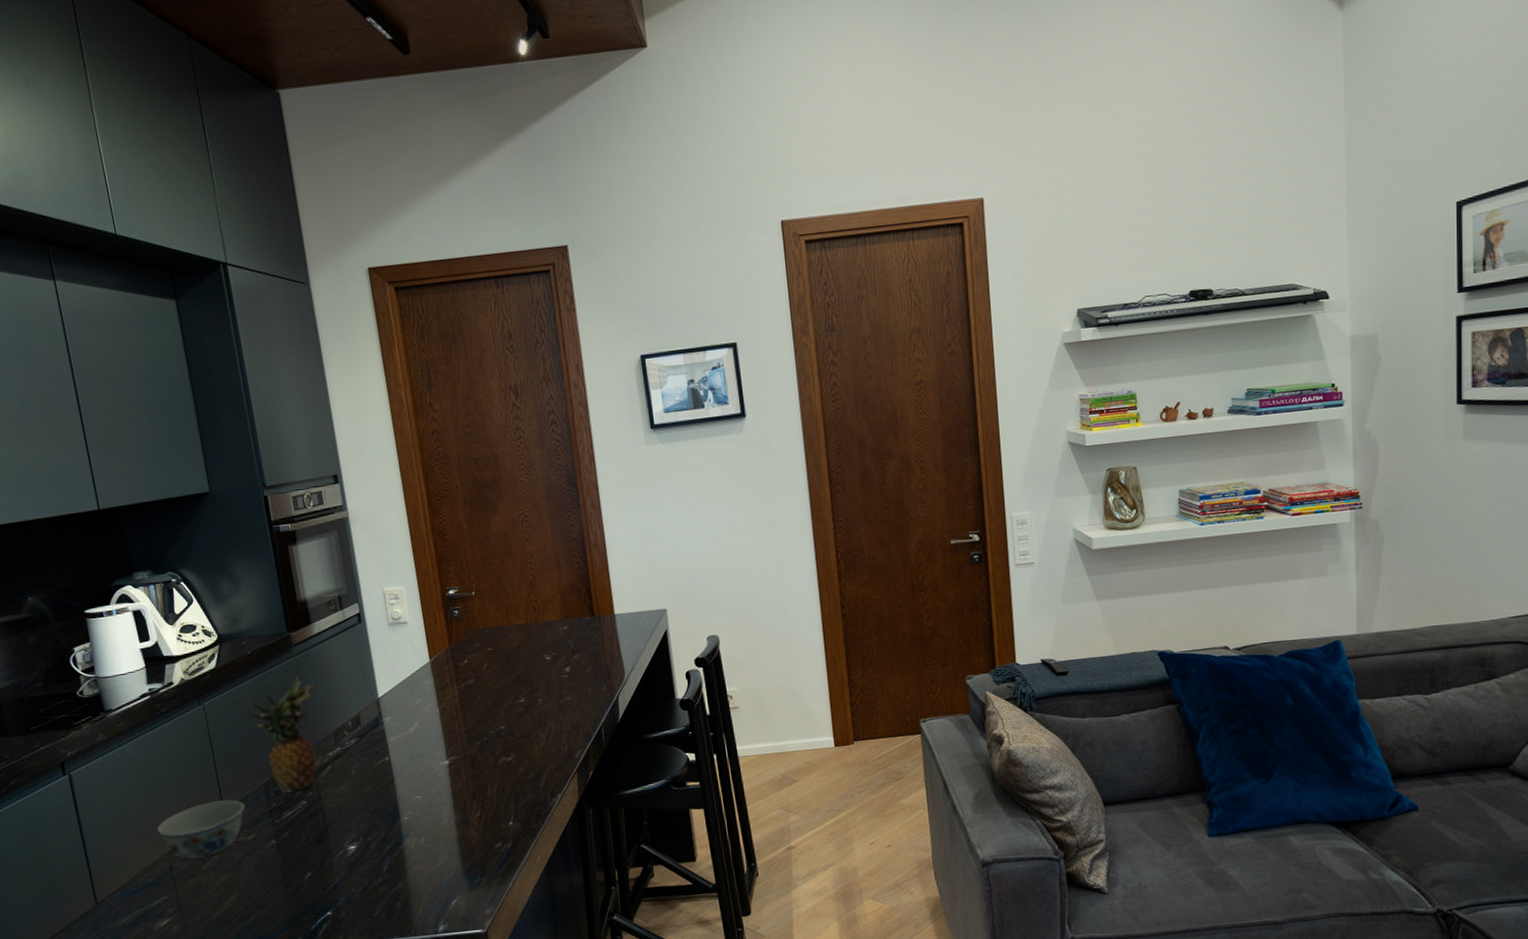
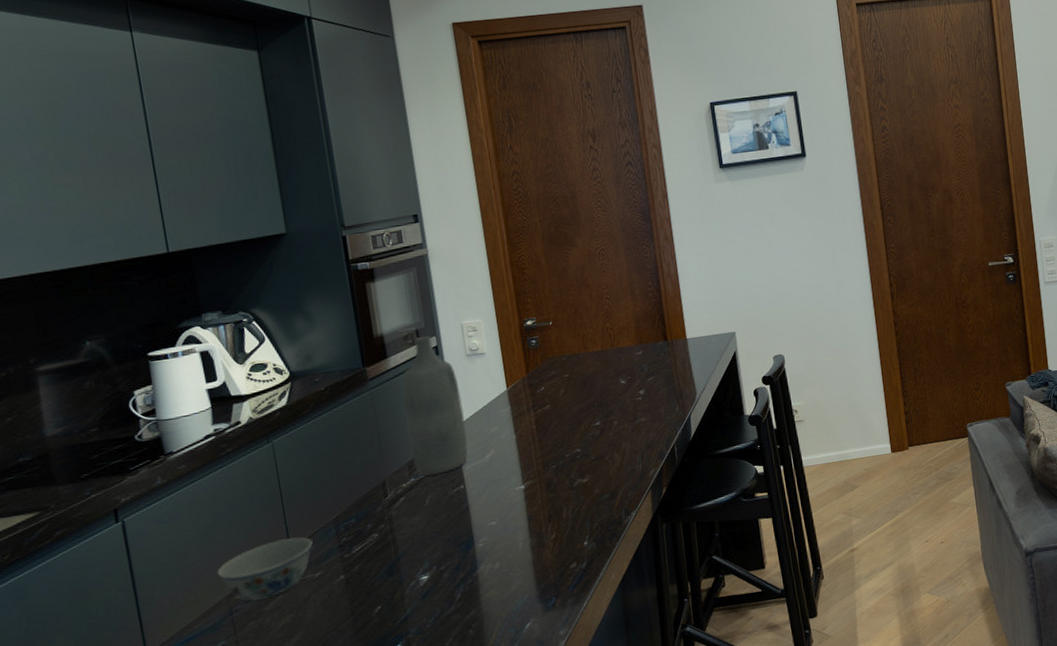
fruit: present [246,676,318,793] -> none [317,409,390,527]
bottle: none [325,602,392,746] -> present [402,335,468,476]

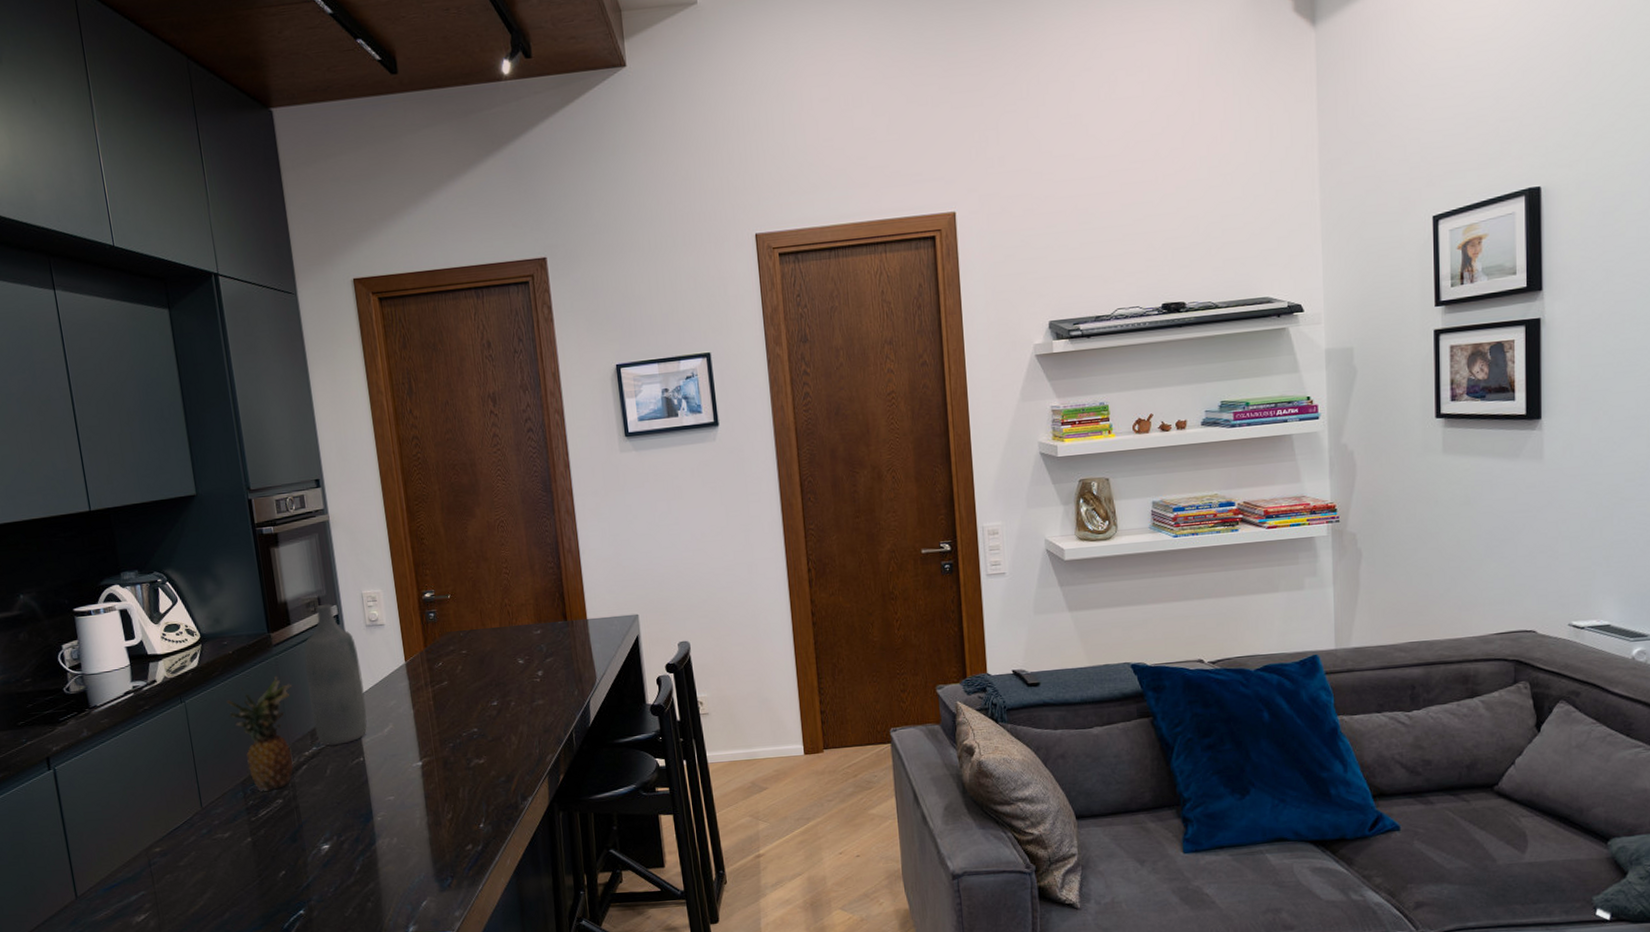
bowl: present [217,536,313,601] -> none [137,796,222,855]
fruit: none [317,409,390,527] -> present [226,675,294,791]

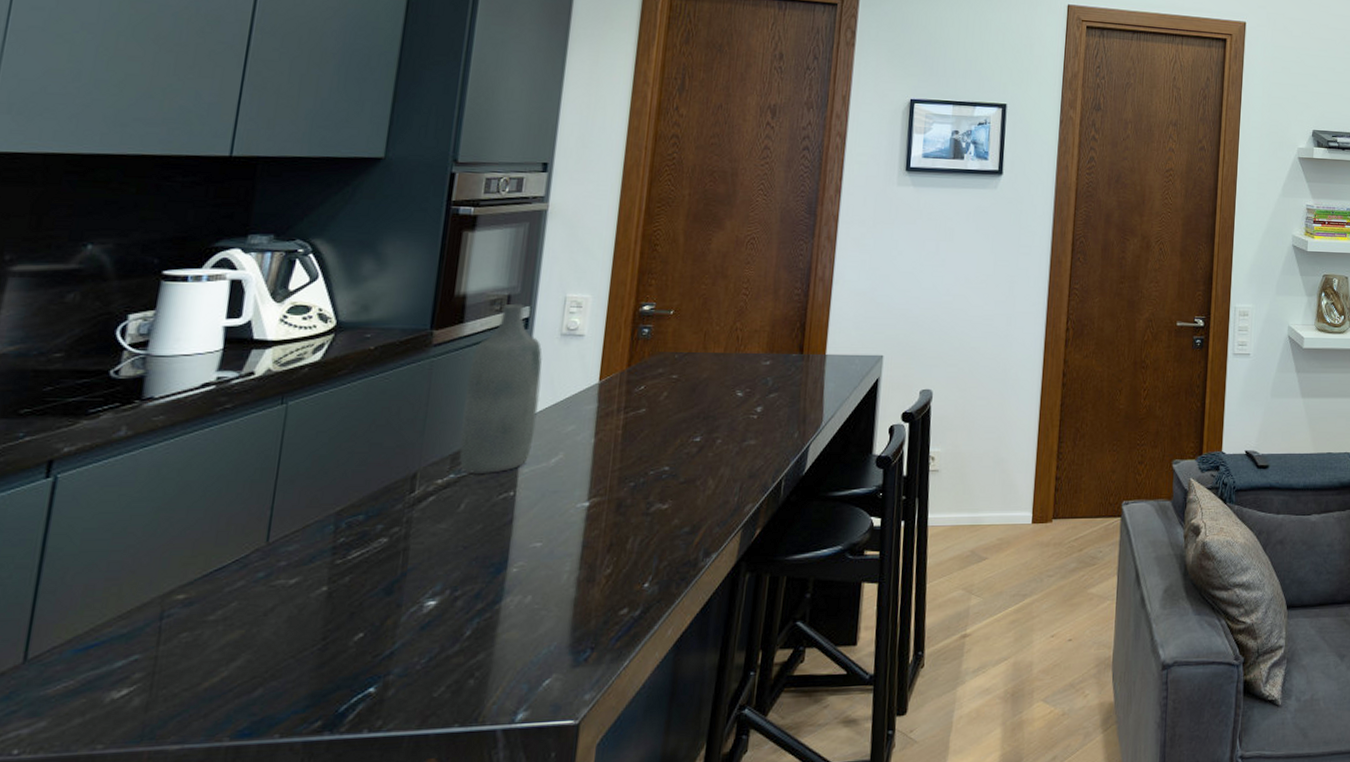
fruit: present [226,675,294,791] -> none [344,382,443,526]

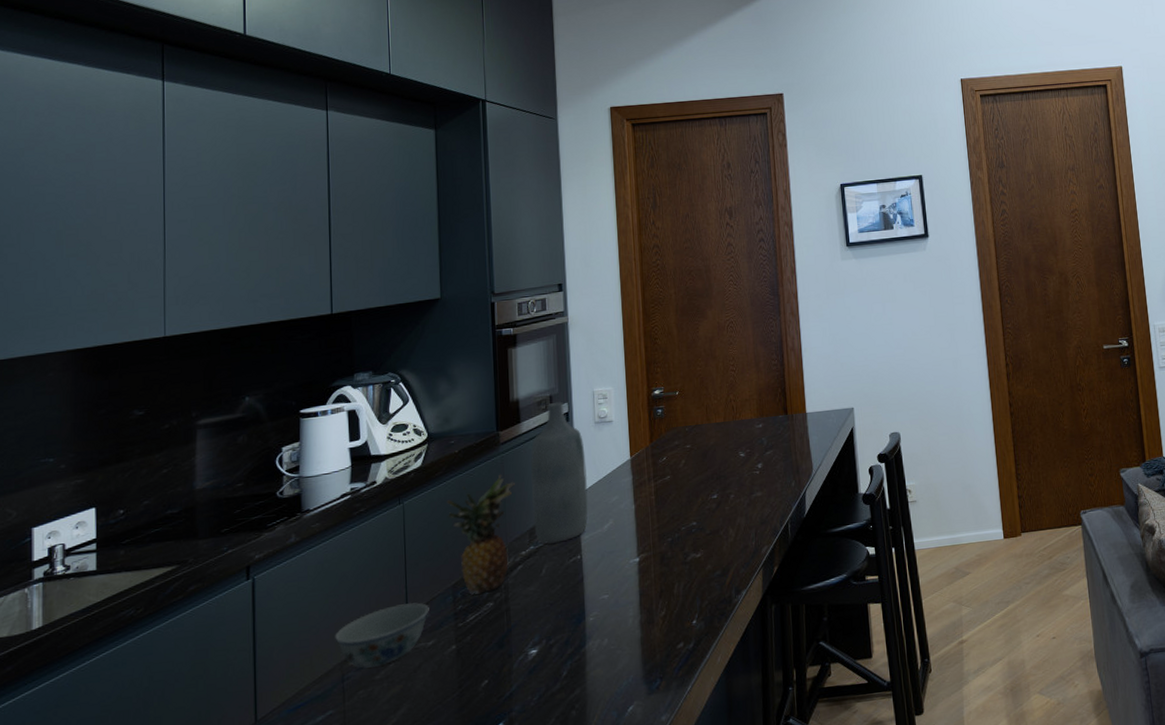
bowl: none [159,527,300,605] -> present [335,602,429,669]
fruit: none [344,382,443,526] -> present [446,474,515,595]

